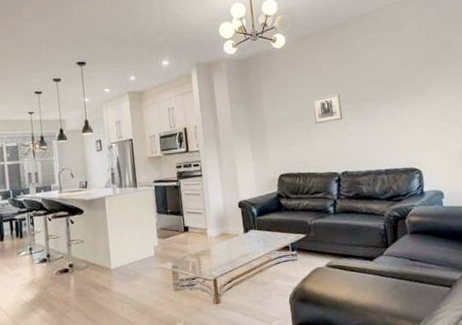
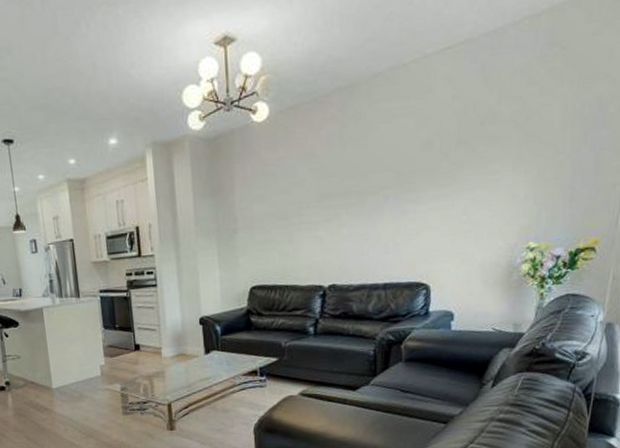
wall art: present [312,93,342,124] -> none [298,184,335,224]

